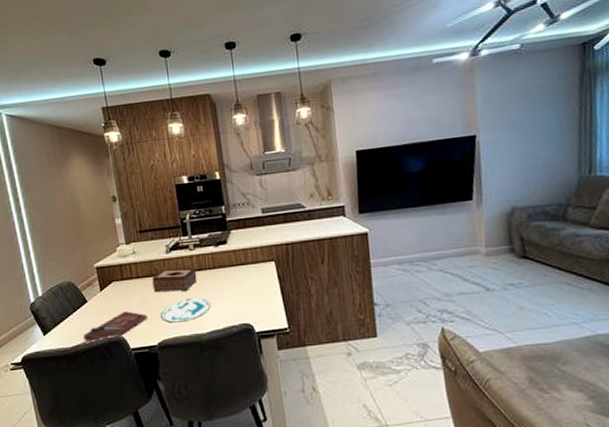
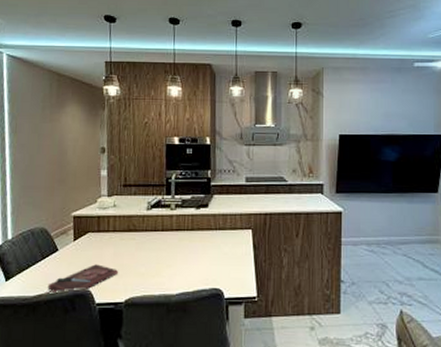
tissue box: present [152,267,197,293] -> none [128,226,174,249]
plate: present [161,298,211,323] -> none [132,257,184,281]

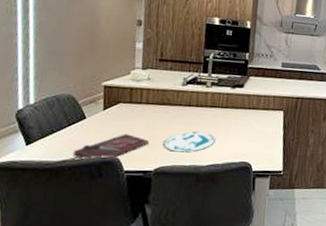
plate: none [132,257,184,281] -> present [163,131,216,153]

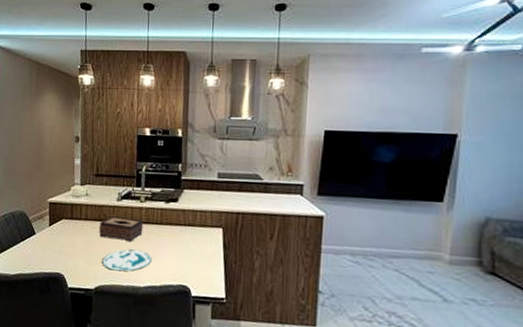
cutting board: present [66,134,149,160] -> none [20,250,89,275]
tissue box: none [161,100,209,124] -> present [99,216,144,241]

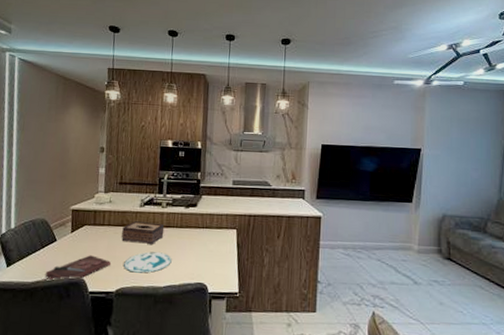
cutting board: none [20,250,89,275] -> present [39,255,111,281]

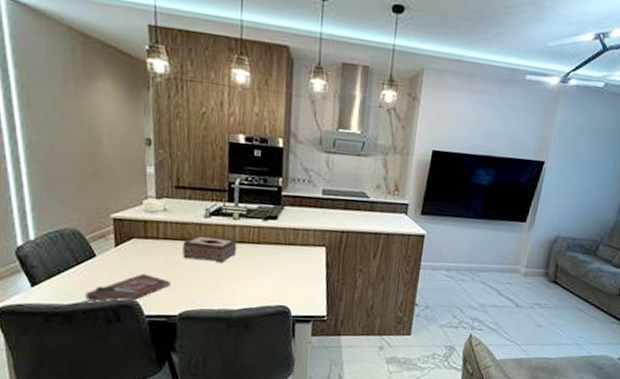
plate: present [124,251,172,273] -> none [187,270,247,295]

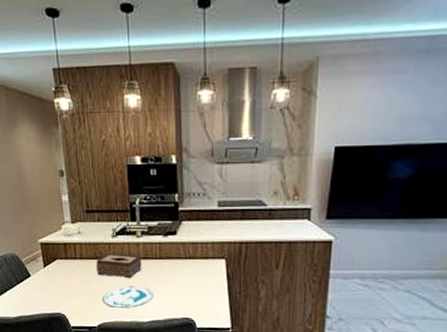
cutting board: present [78,274,170,304] -> none [21,290,89,316]
plate: none [187,270,247,295] -> present [103,286,153,308]

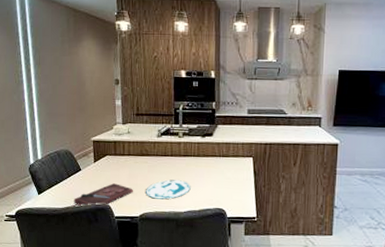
cutting board: none [21,290,89,316] -> present [69,183,133,207]
tissue box: present [96,253,142,278] -> none [142,151,182,173]

